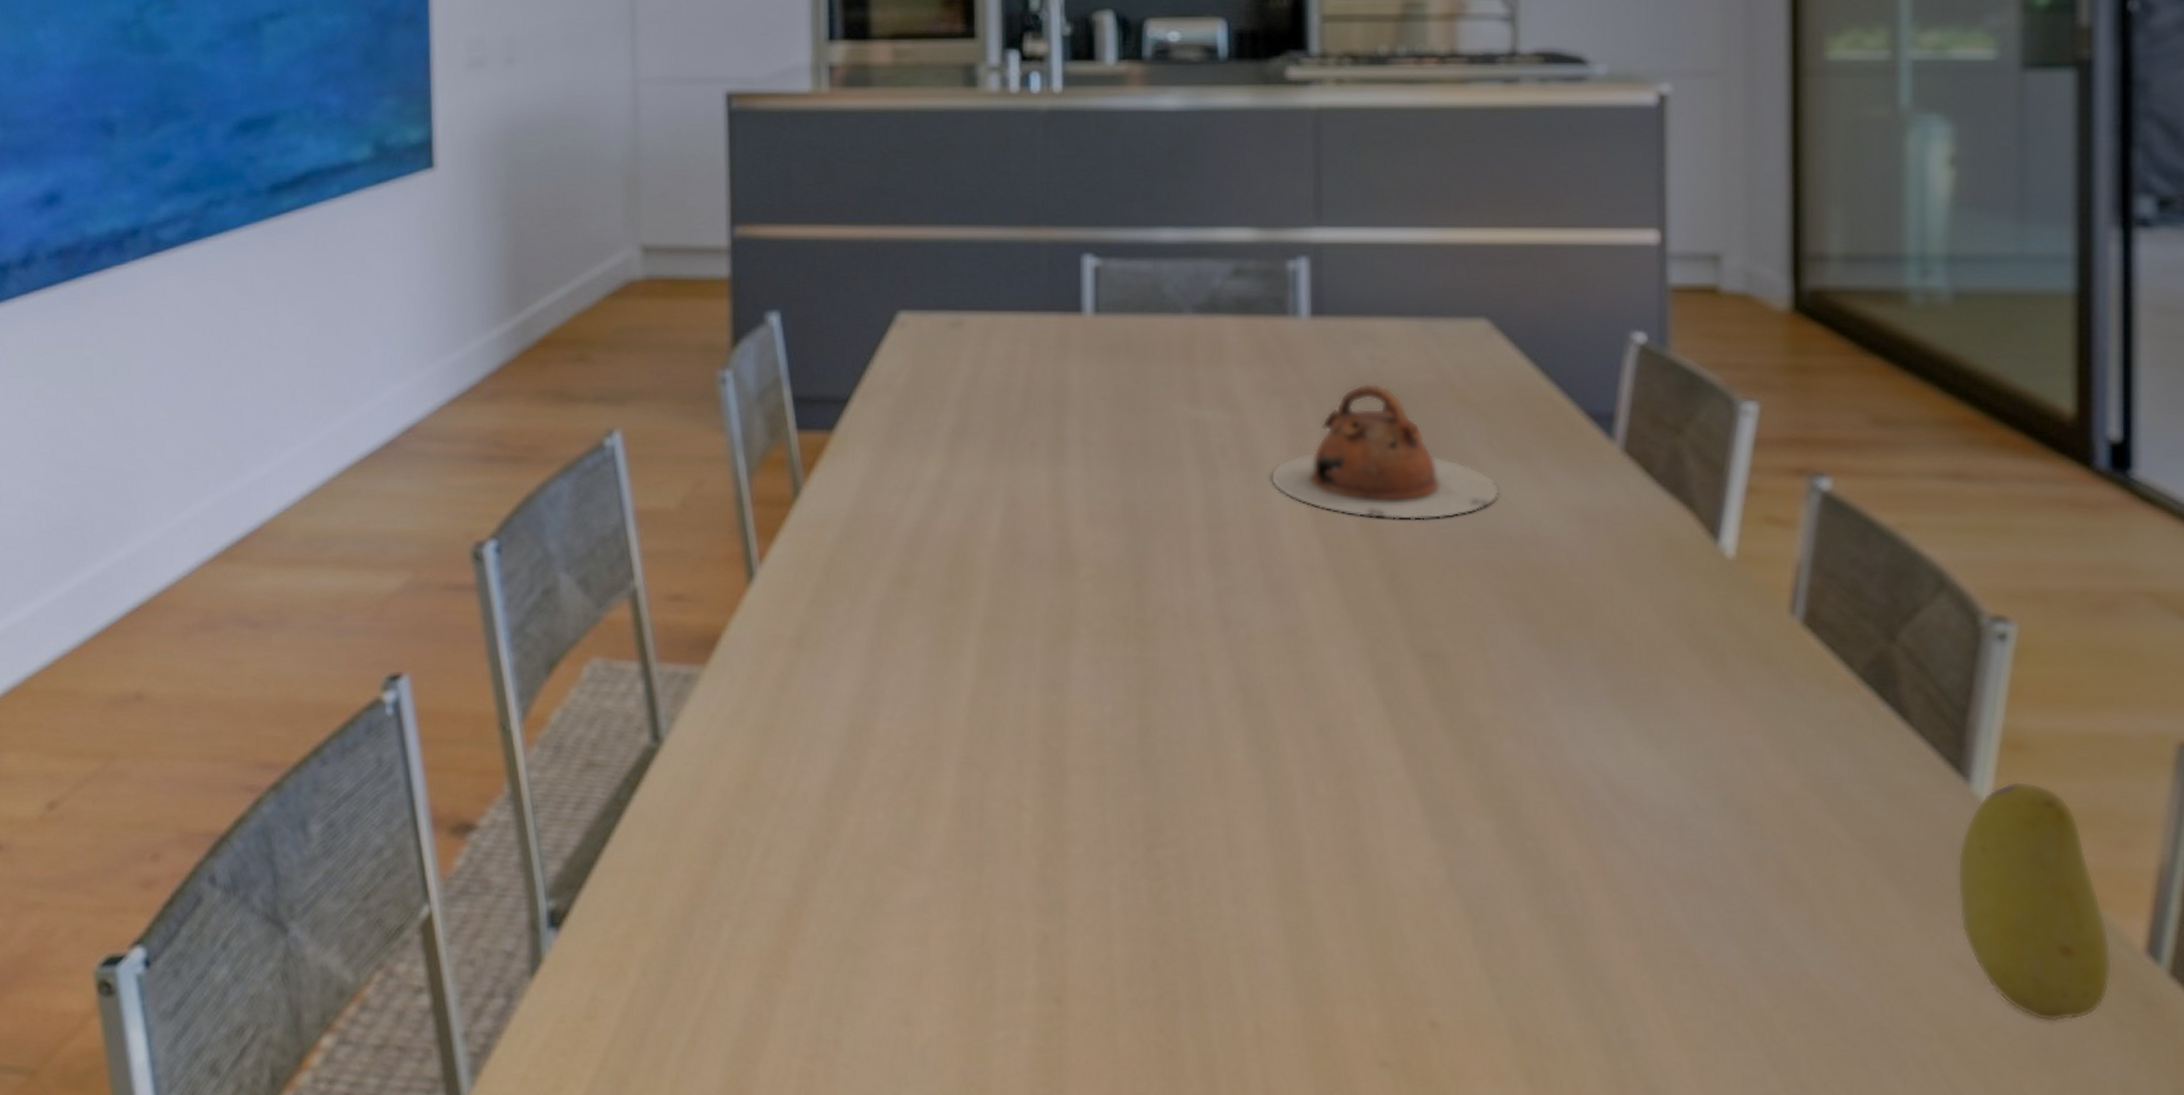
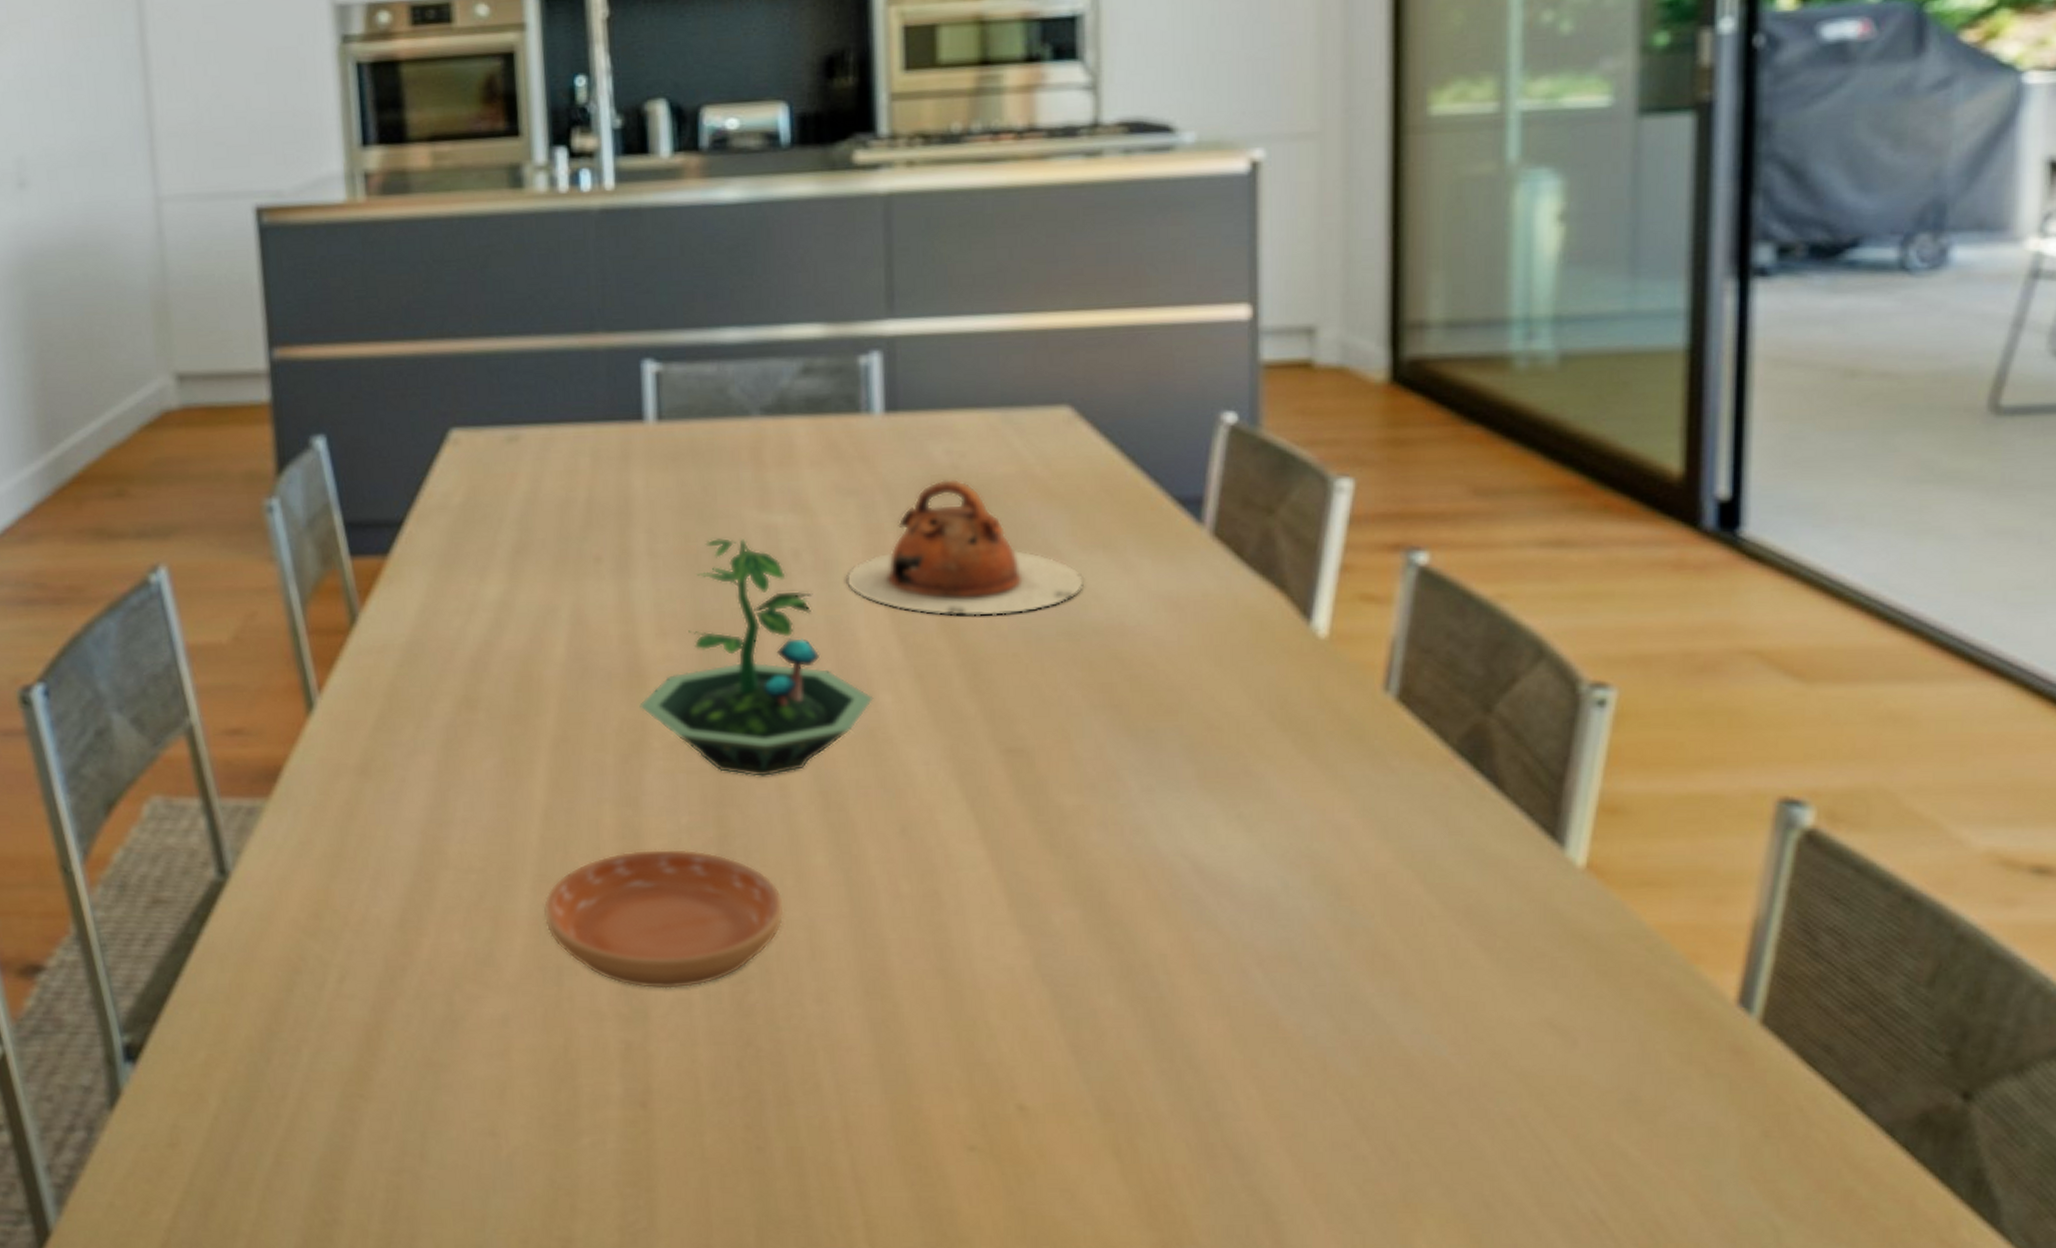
saucer: none [967,736,1204,881] -> present [543,848,785,989]
terrarium: none [1068,429,1295,670] -> present [639,537,874,778]
fruit: present [1957,782,2112,1022] -> none [1549,845,1703,1074]

